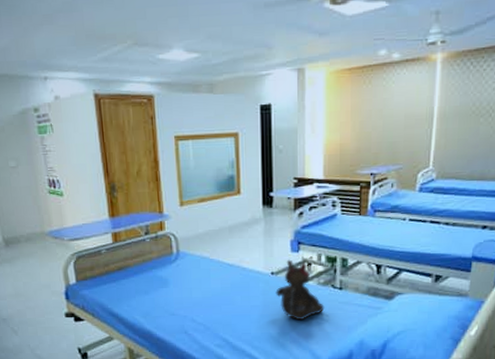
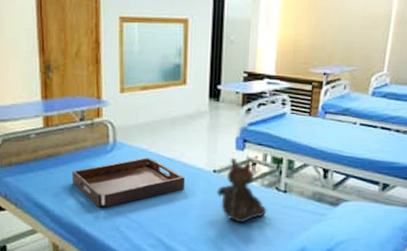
serving tray: none [140,263,245,313] -> present [71,156,185,208]

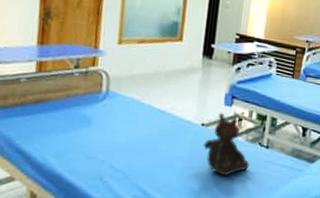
serving tray: present [71,156,185,208] -> none [59,107,174,157]

